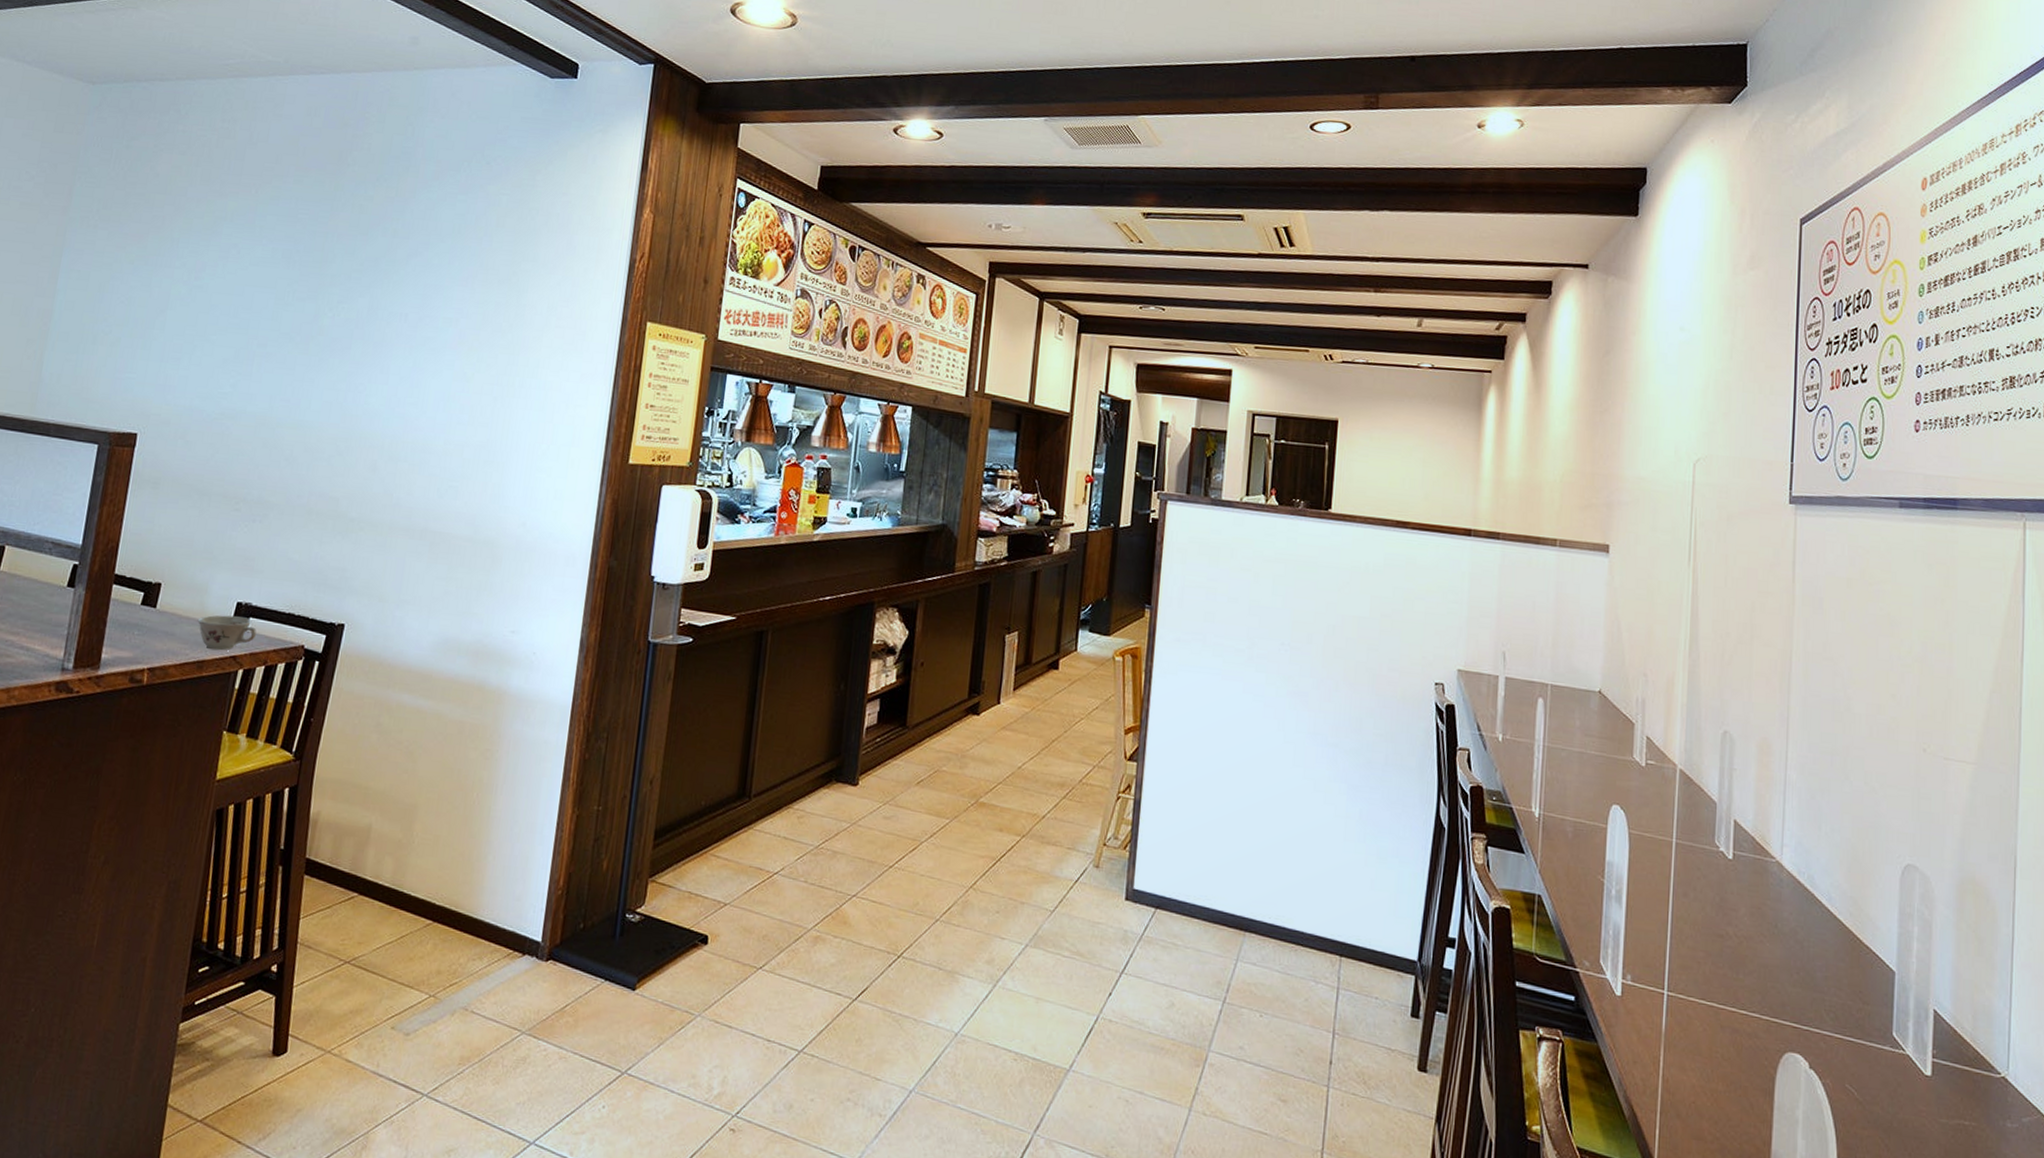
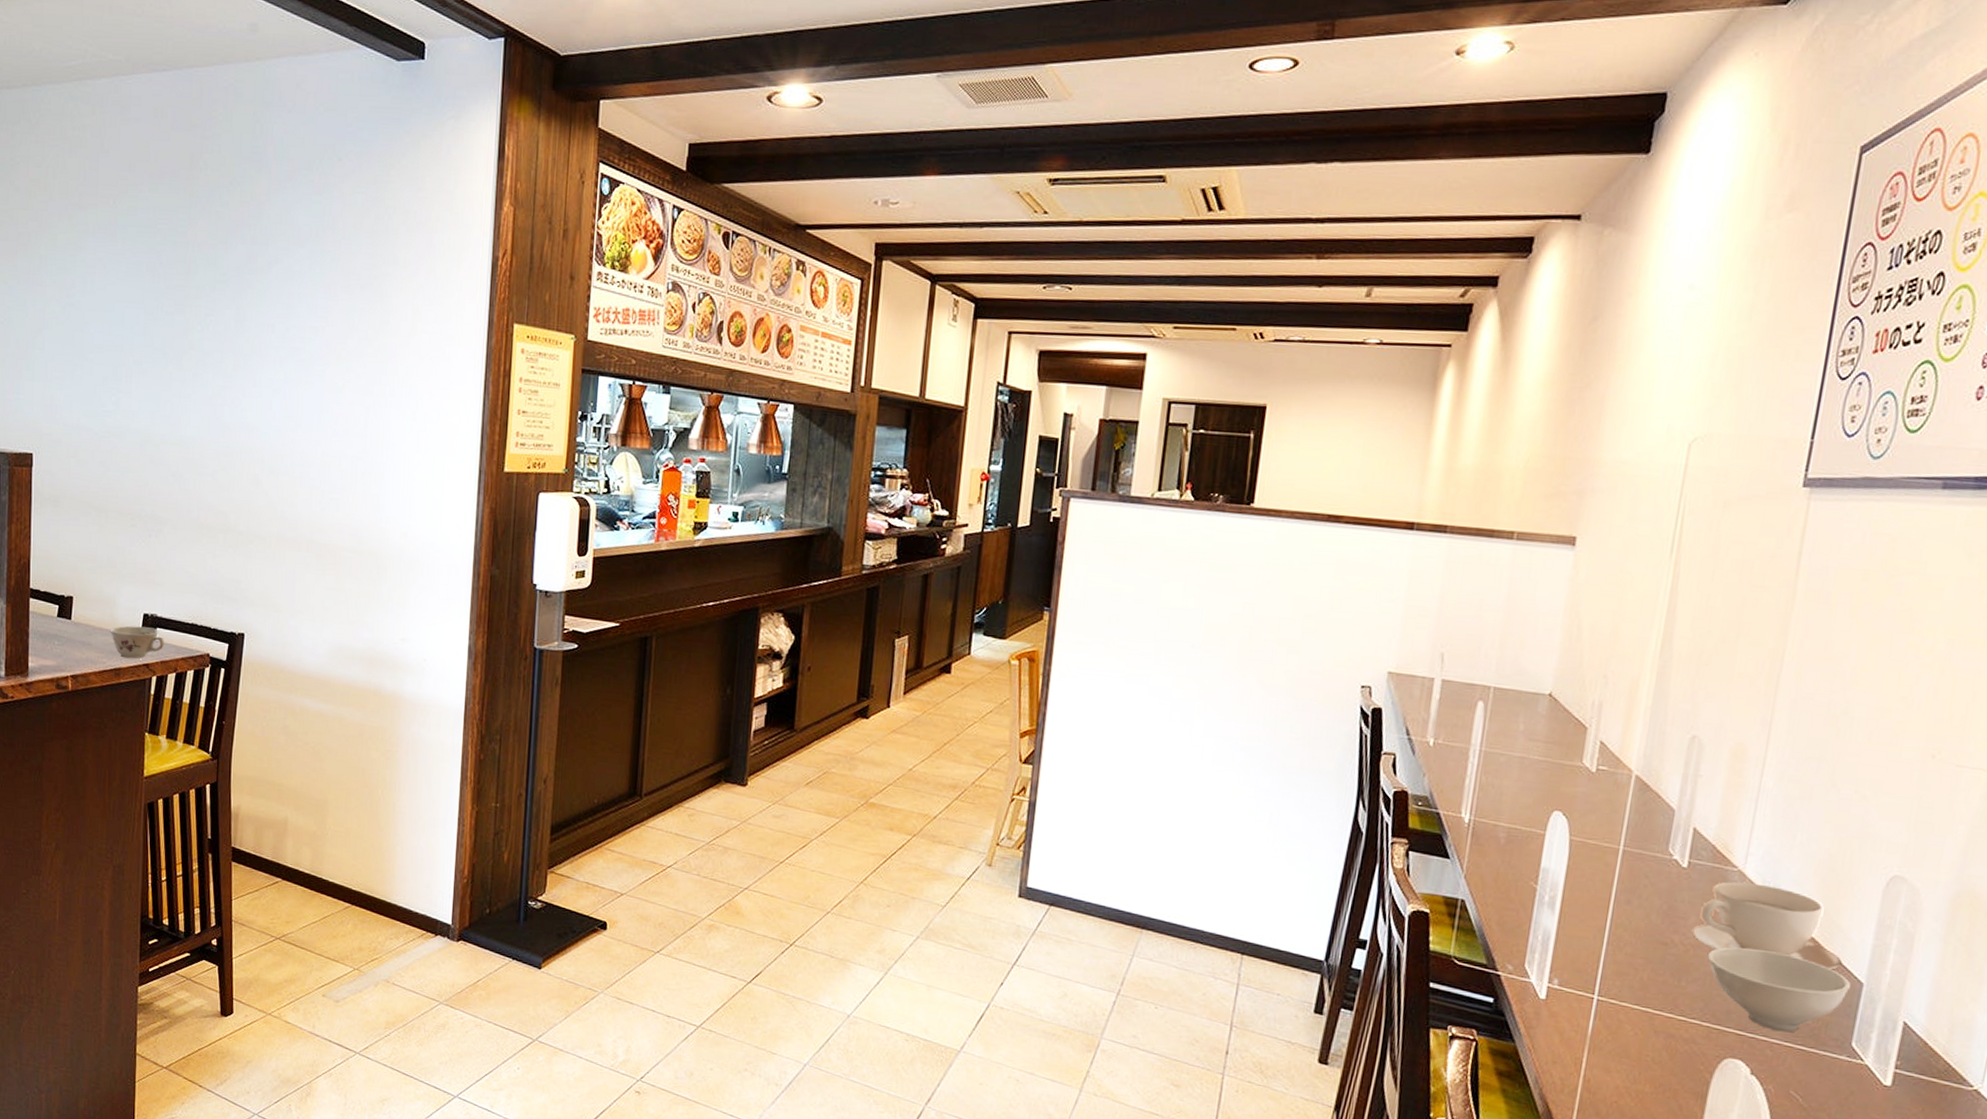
teacup: none [1744,872,1874,959] -> present [1692,881,1842,970]
bowl: none [1759,938,1885,1024] -> present [1707,947,1852,1033]

